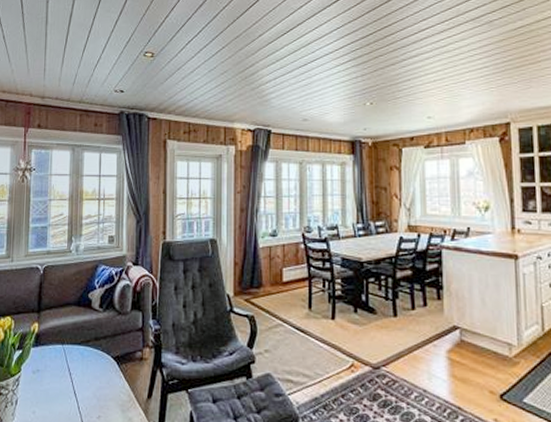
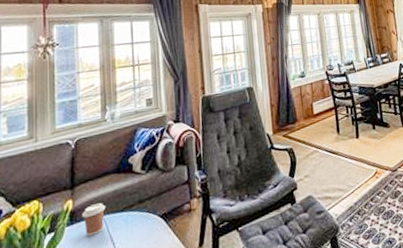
coffee cup: none [45,332,66,361] -> present [82,203,106,236]

